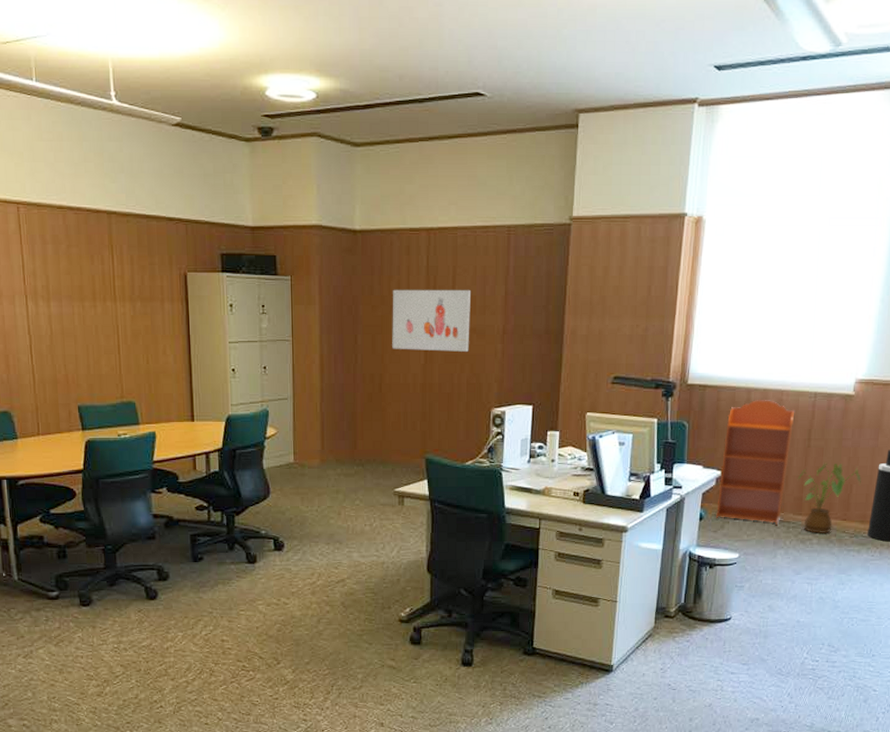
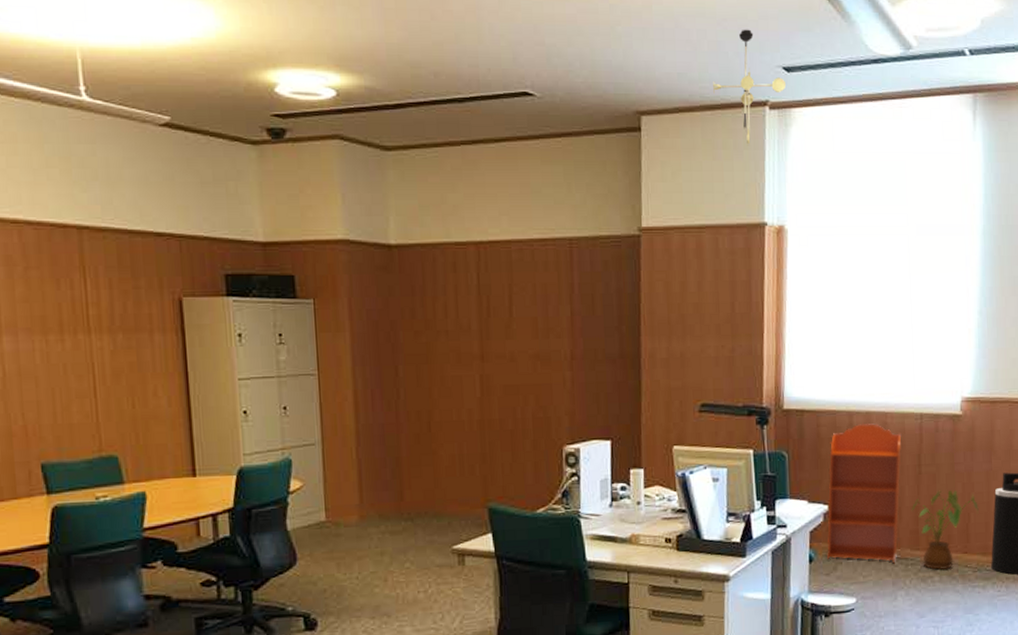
wall art: present [392,289,470,352] -> none [439,310,533,382]
ceiling light fixture: none [647,29,717,141] -> present [713,29,787,146]

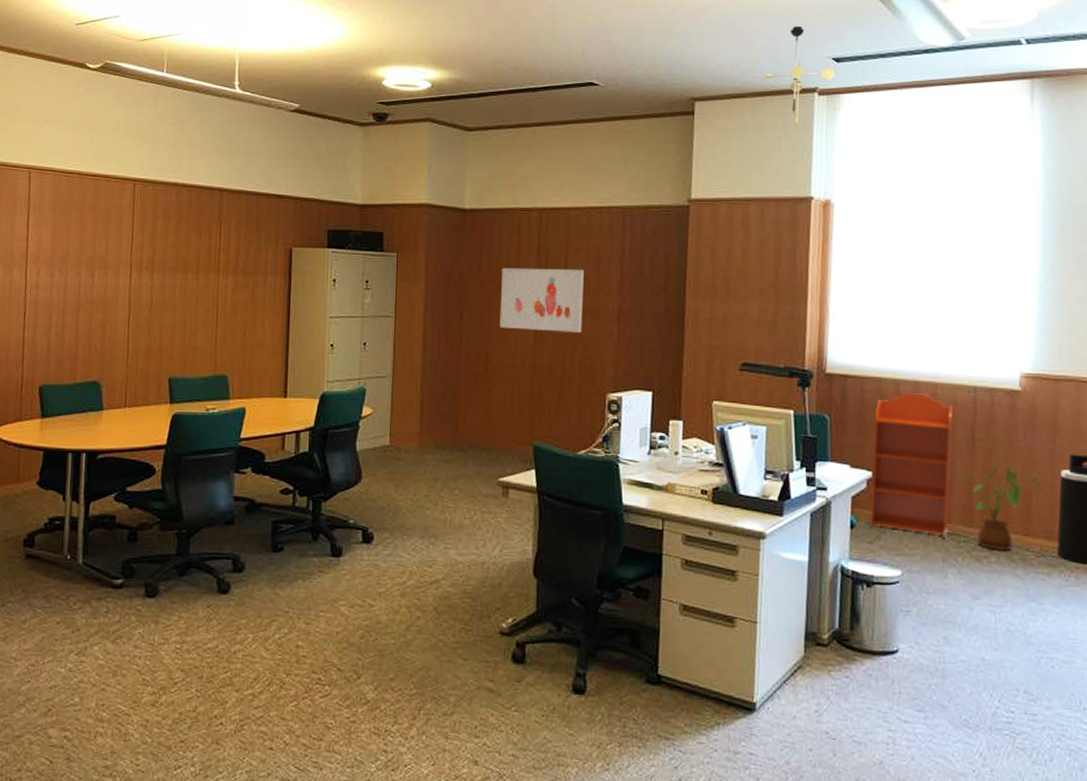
wall art: none [439,310,533,382] -> present [500,267,584,332]

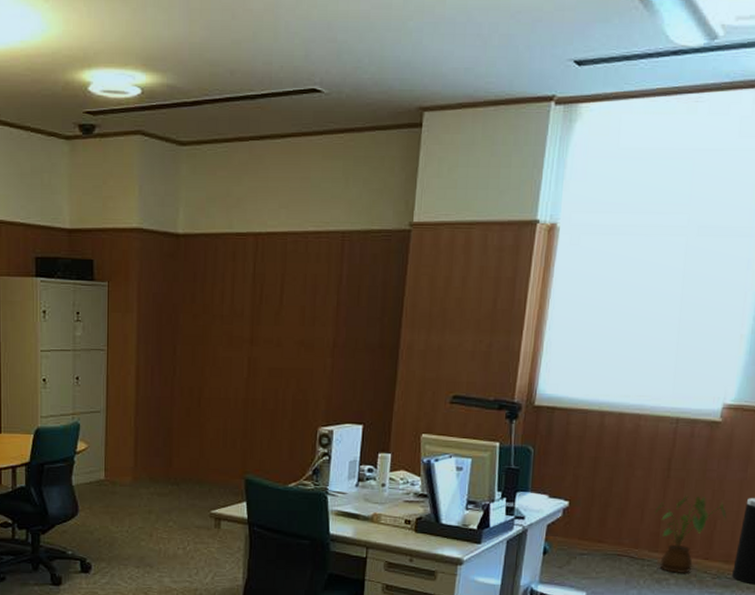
wall art: present [500,267,584,332] -> none [213,297,299,365]
ceiling light fixture: present [764,26,836,128] -> none [499,21,576,142]
bookcase: present [870,392,954,539] -> none [562,423,654,563]

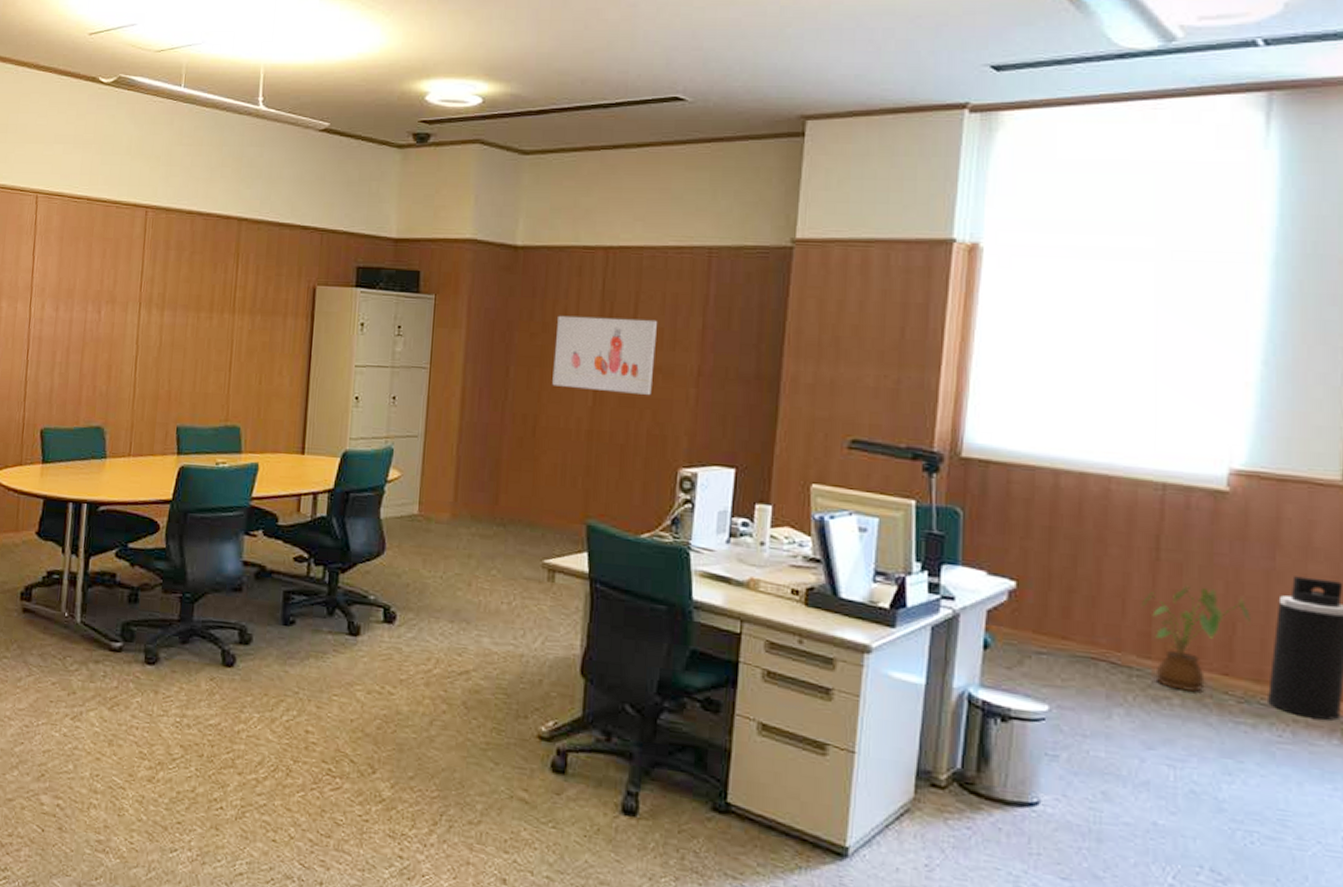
wall art: none [213,297,299,365] -> present [552,315,657,395]

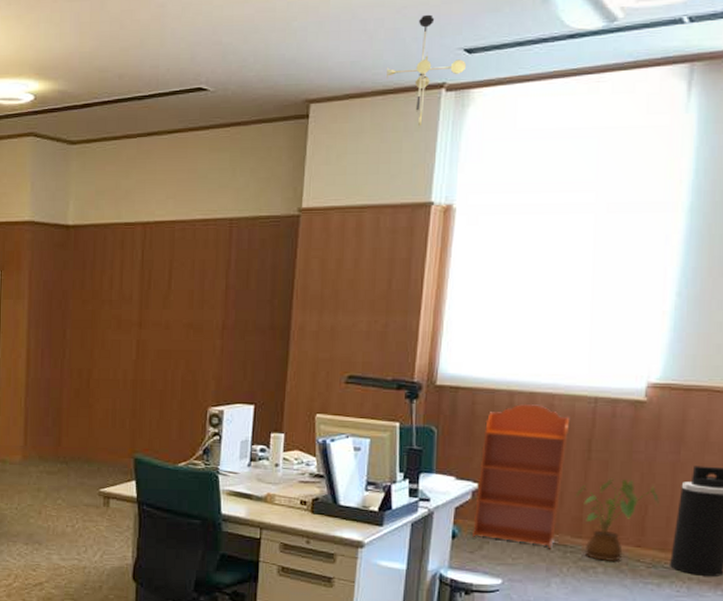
wall art: present [552,315,657,395] -> none [102,283,188,347]
ceiling light fixture: none [898,25,995,153] -> present [387,14,467,128]
bookcase: none [1010,485,1132,671] -> present [473,403,571,549]

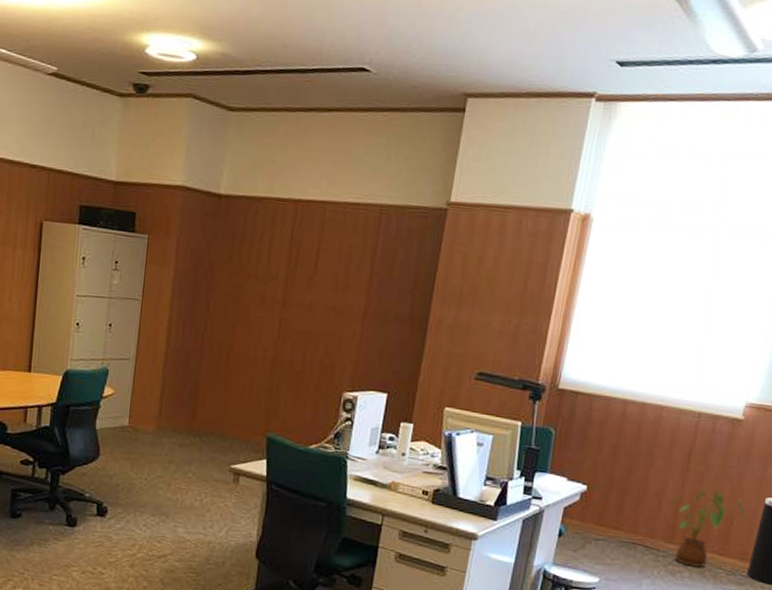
ceiling light fixture: present [387,14,467,128] -> none [542,22,618,135]
bookcase: present [473,403,571,549] -> none [577,412,676,552]

